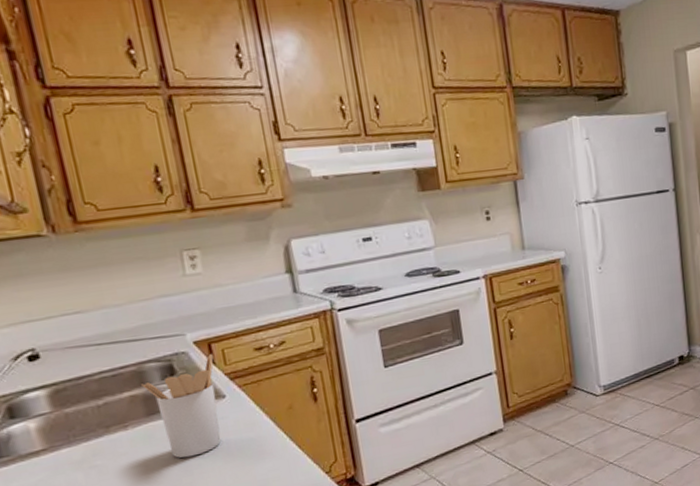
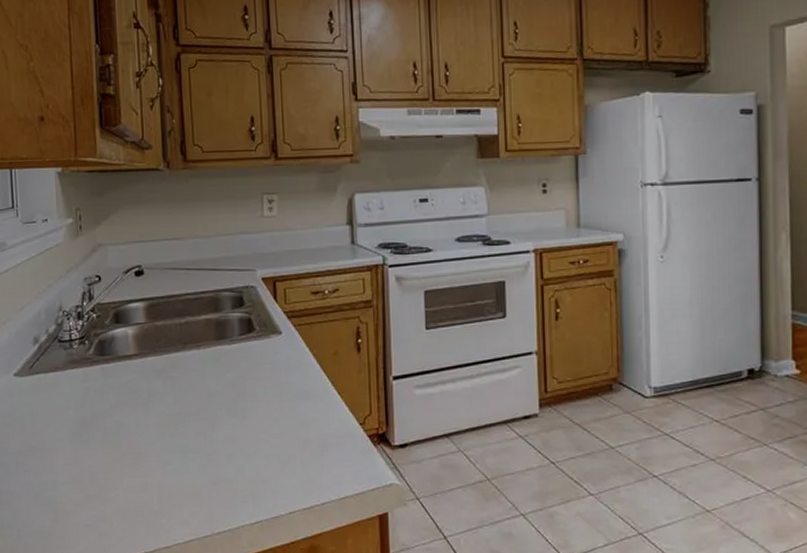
utensil holder: present [141,354,221,458] -> none [216,292,276,384]

